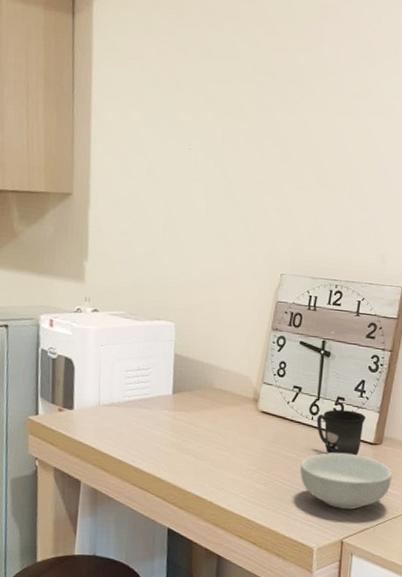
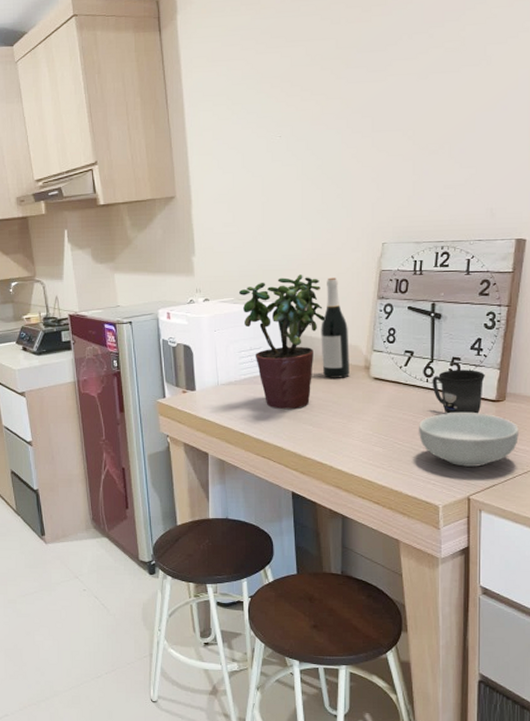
potted plant: none [131,295,218,438] -> present [238,275,324,410]
wine bottle: none [210,302,241,409] -> present [321,277,349,378]

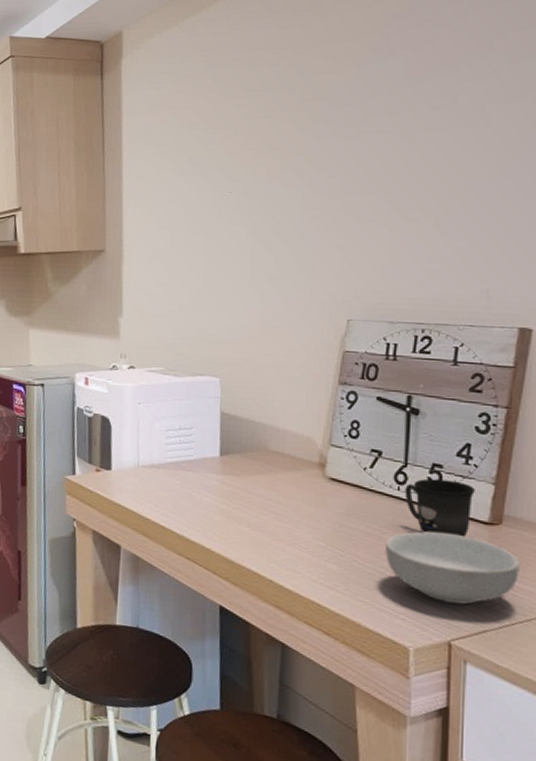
potted plant: present [238,275,324,410] -> none [170,348,272,505]
wine bottle: present [321,277,349,378] -> none [265,354,301,475]

